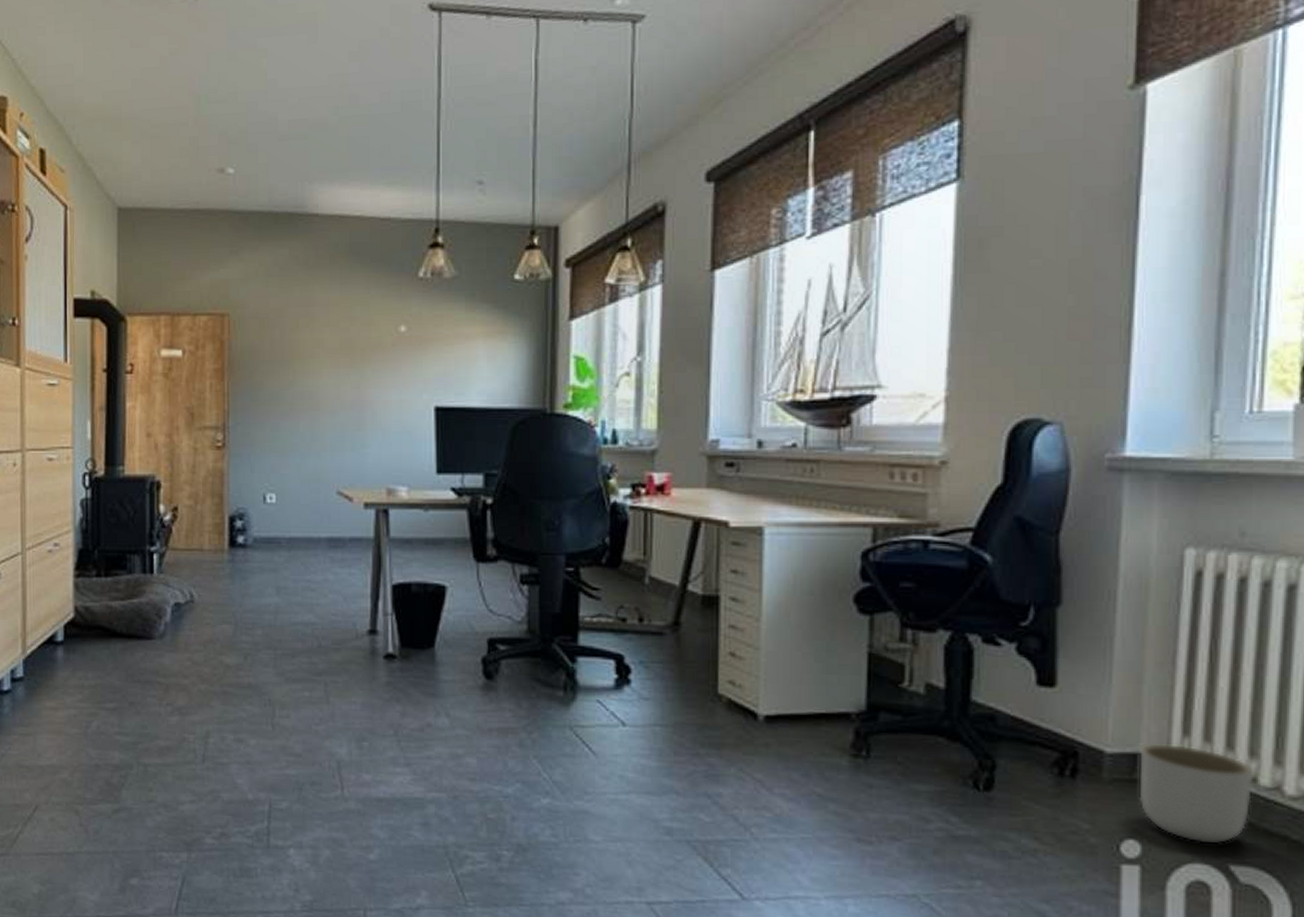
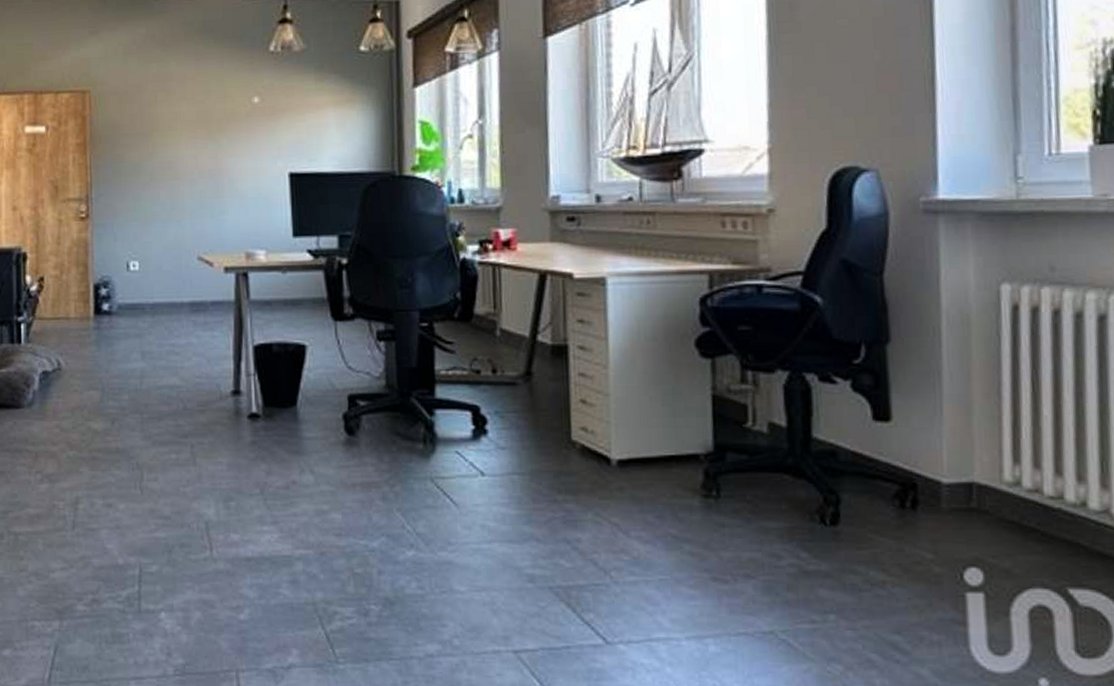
planter: present [1139,744,1254,844] -> none [976,473,1083,569]

